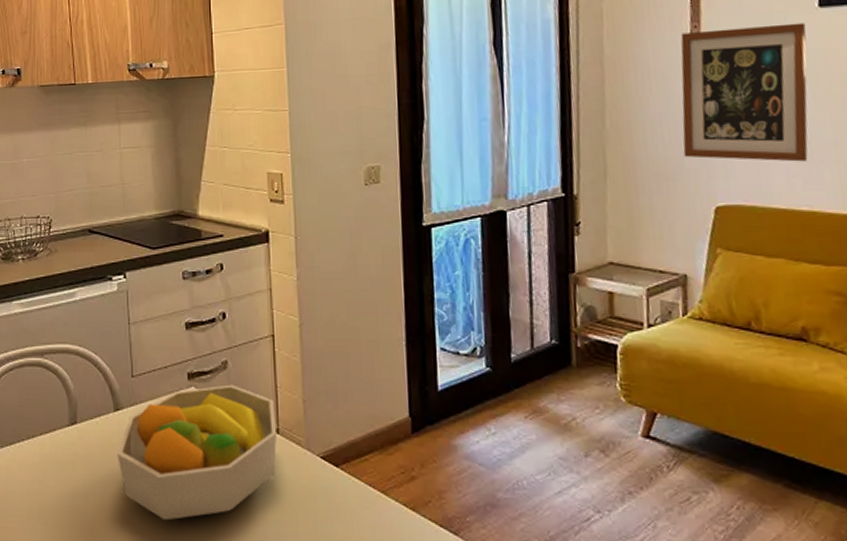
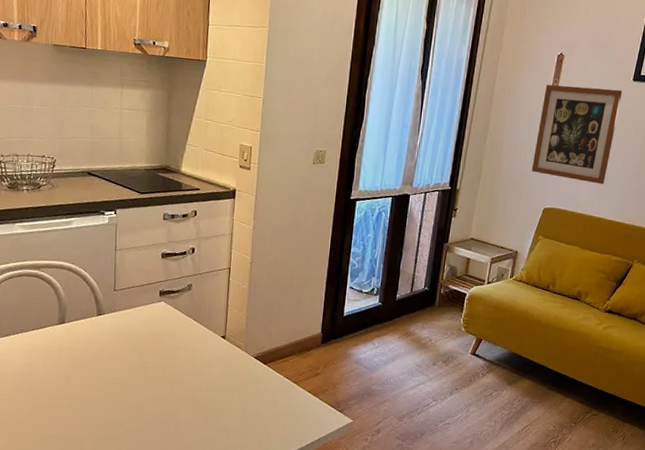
fruit bowl: present [117,384,278,520] -> none [97,301,225,397]

